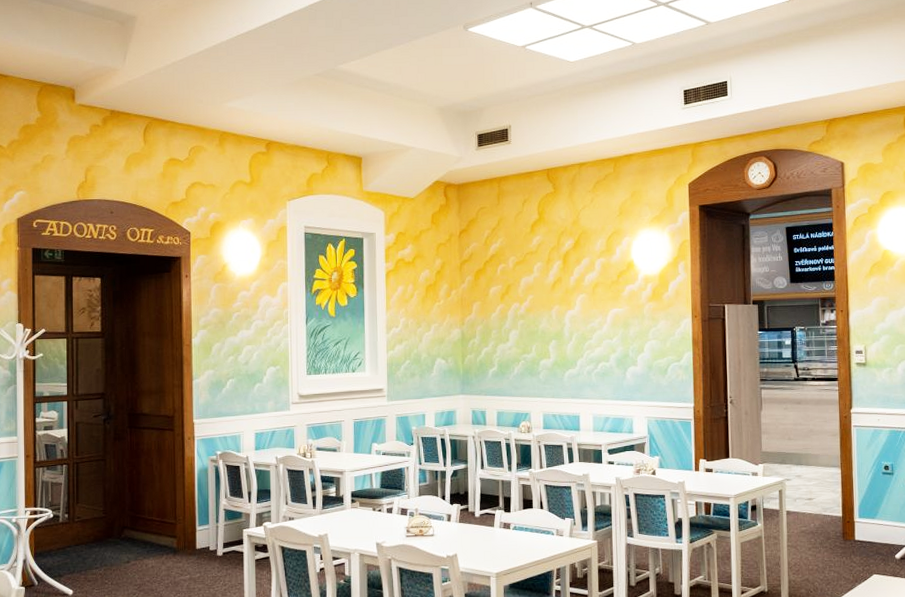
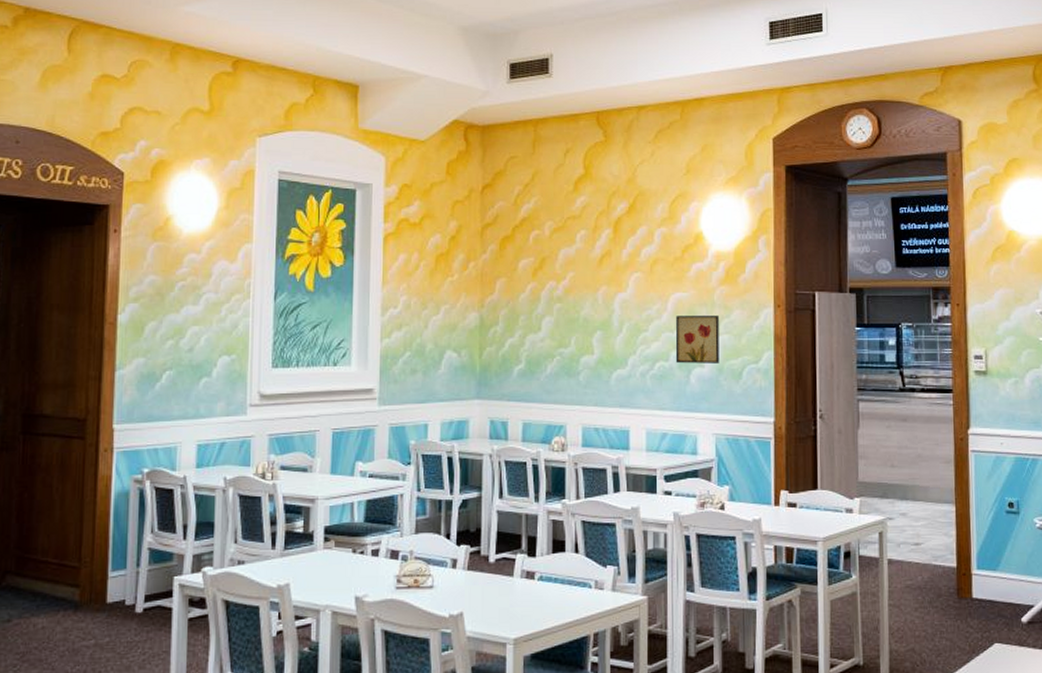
wall art: none [614,325,649,364] -> present [675,314,720,364]

